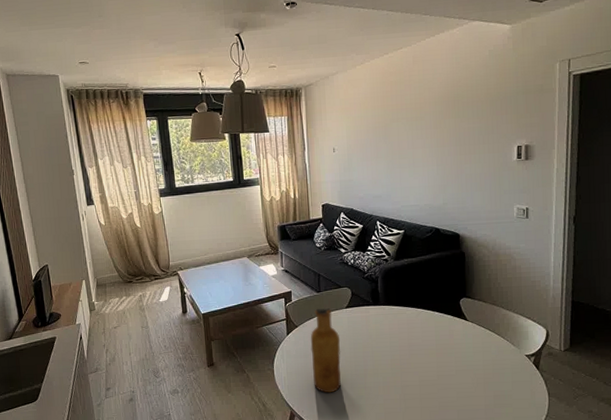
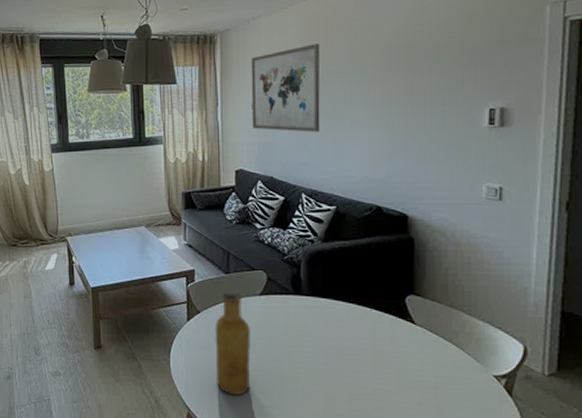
wall art: none [331,95,390,170] -> present [251,44,320,132]

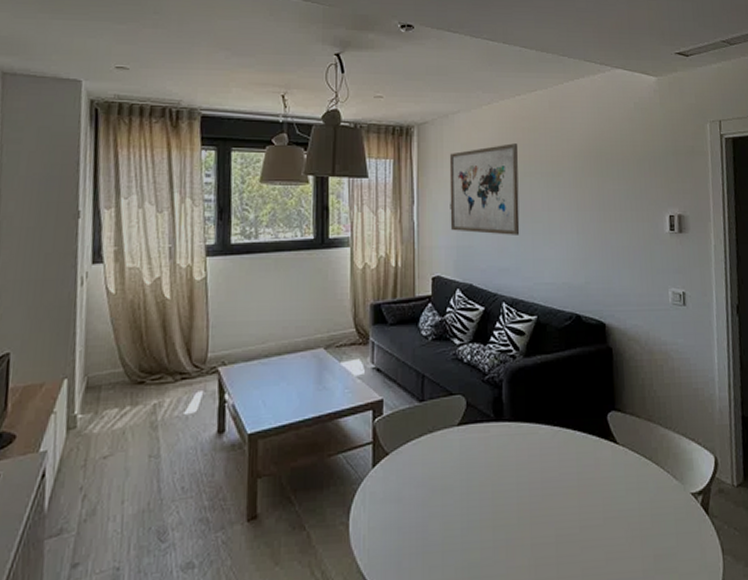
vase: present [215,292,251,396] -> none [406,425,449,561]

